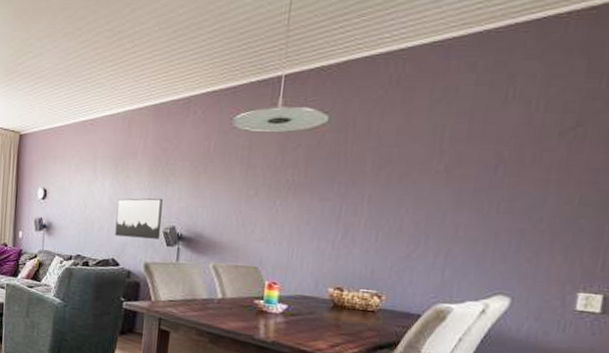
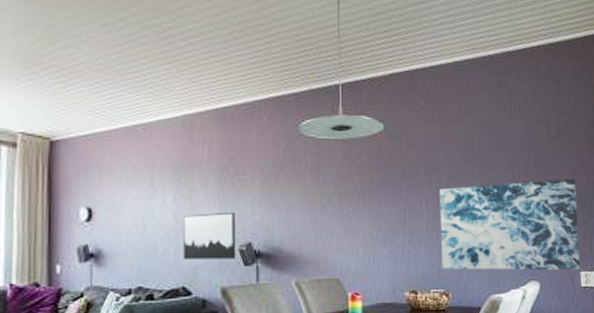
wall art: none [378,180,596,291] -> present [439,179,580,271]

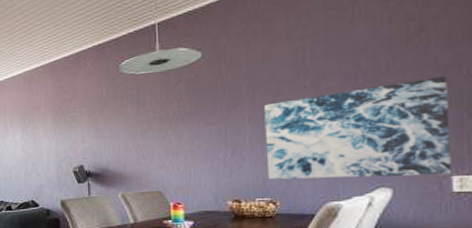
wall art: present [183,212,235,259] -> none [29,142,70,180]

